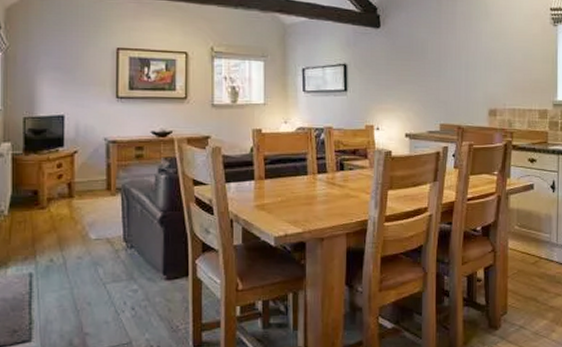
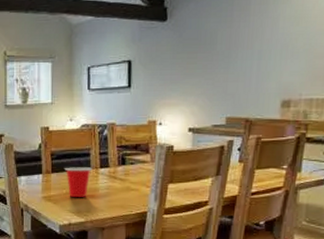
cup: none [279,172,310,205] -> present [65,167,93,197]

